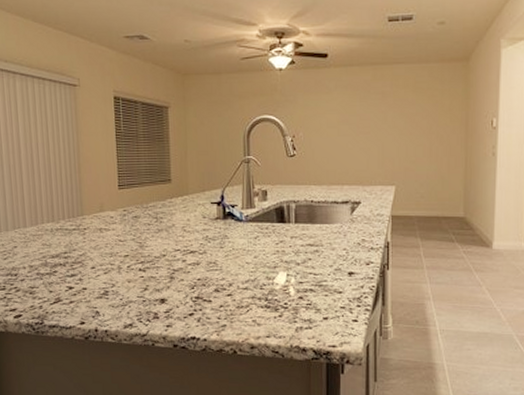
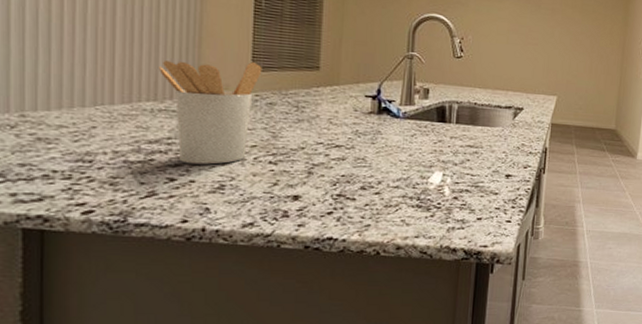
utensil holder: none [52,181,127,274] -> present [158,61,262,165]

